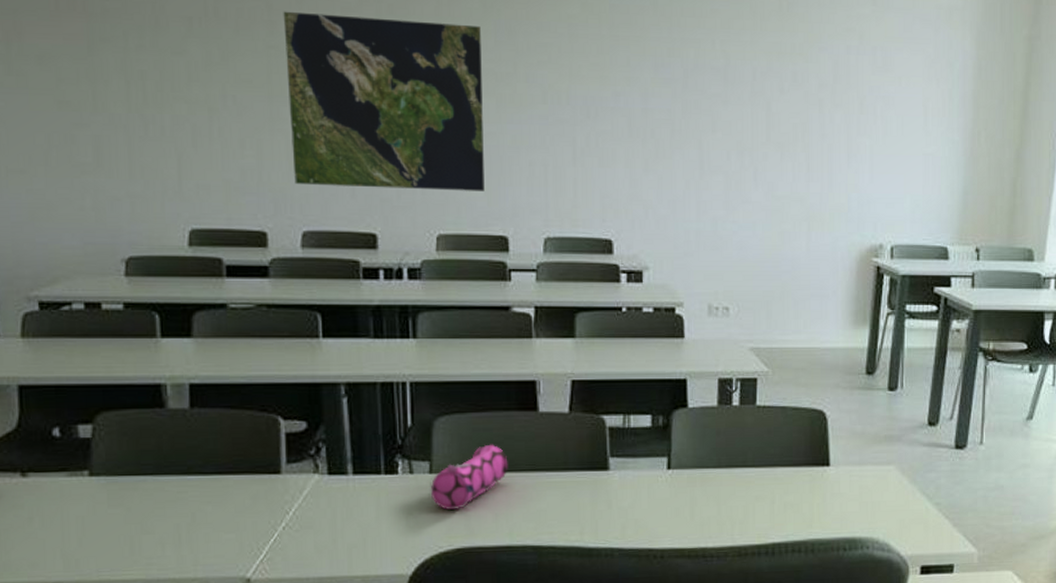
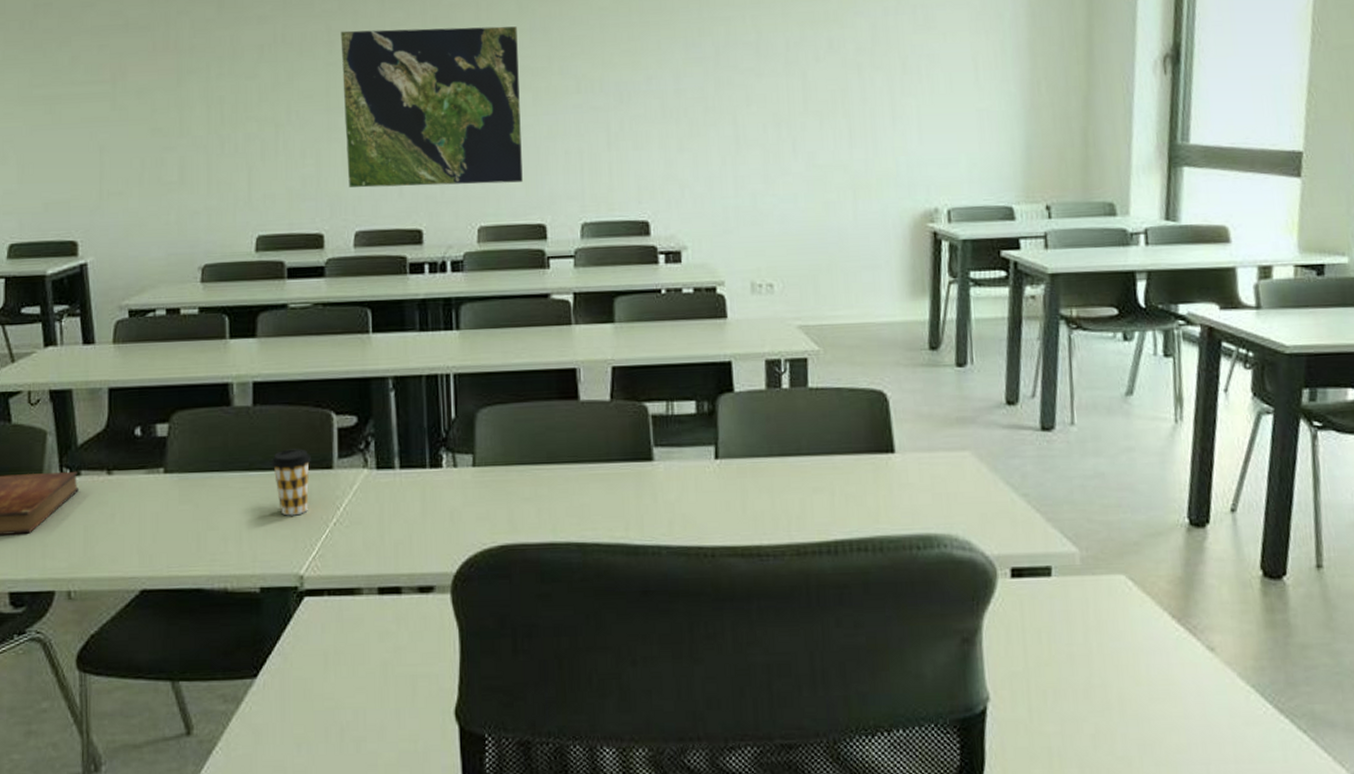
coffee cup: none [213,453,257,520] -> present [272,448,311,516]
pencil case: present [431,444,508,510] -> none [474,435,550,504]

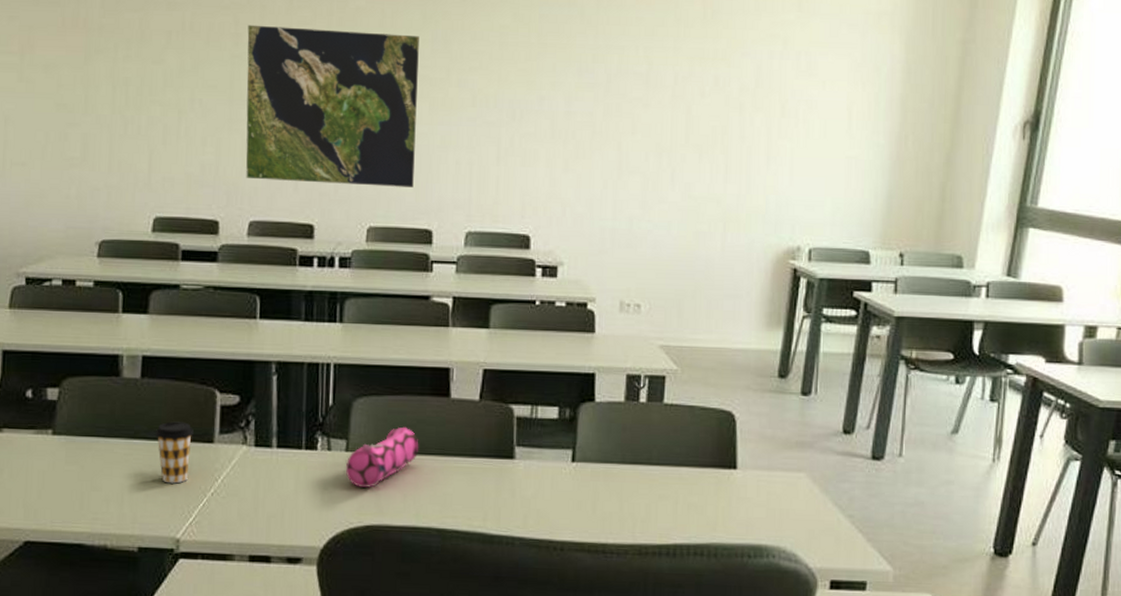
pencil case: none [474,435,550,504] -> present [346,426,419,488]

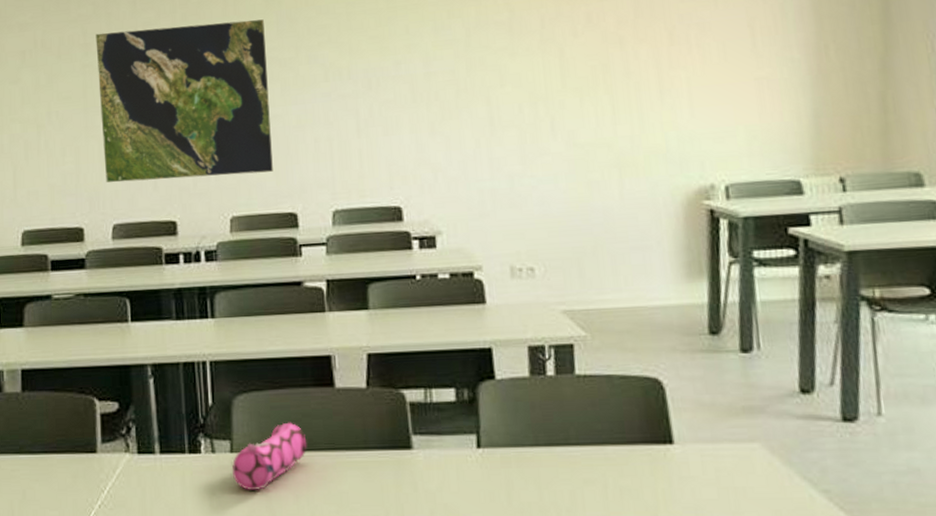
coffee cup: present [156,421,194,484] -> none [40,433,76,498]

